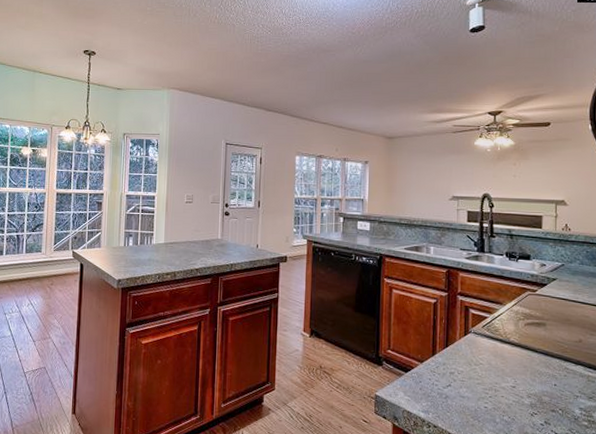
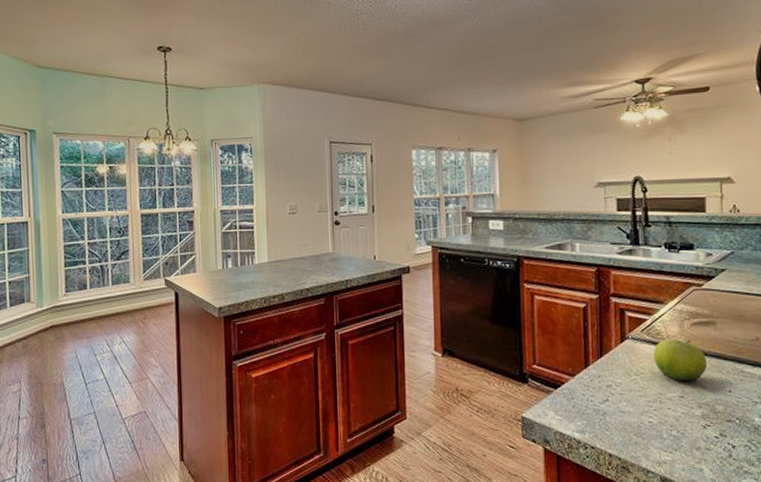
fruit: none [492,335,537,374] -> present [654,338,708,382]

